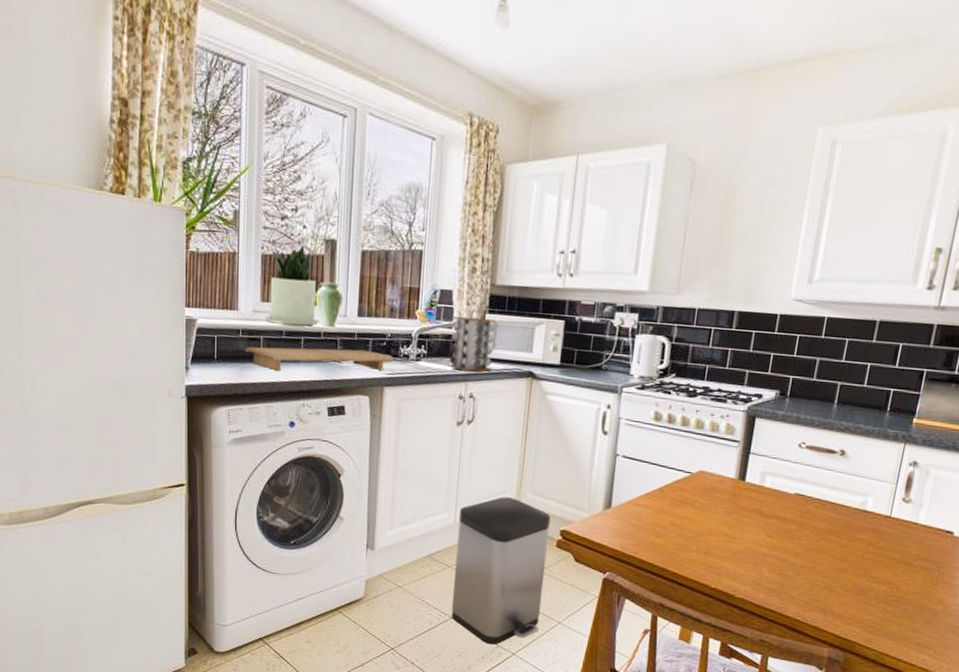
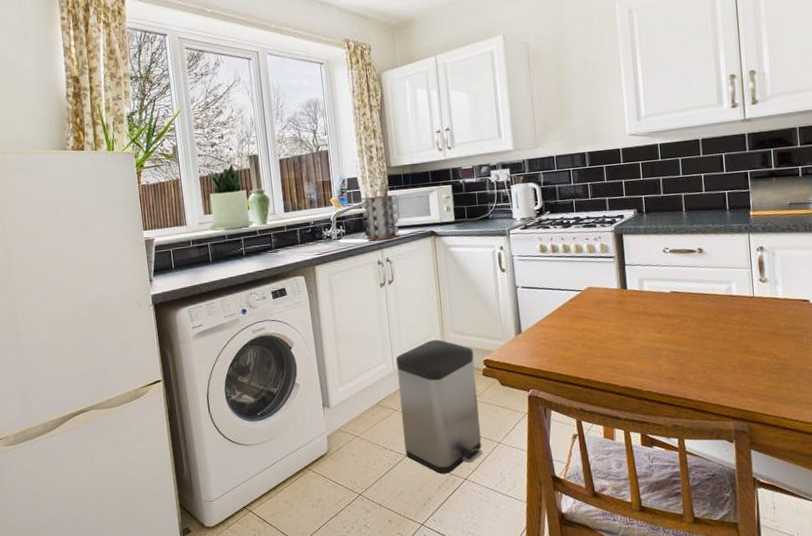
cutting board: present [245,346,394,370] -> none [196,238,320,269]

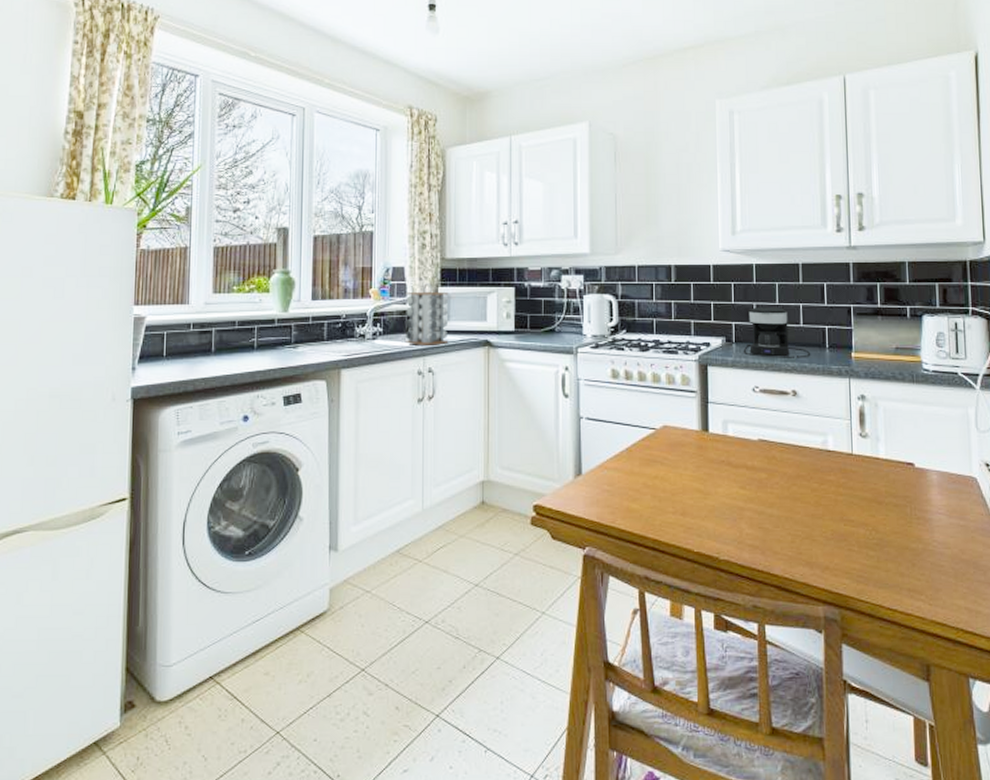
planter: present [205,163,253,231] -> none [216,234,272,315]
pedal bin: present [395,339,483,474] -> none [425,475,522,650]
coffee maker: none [654,179,713,223] -> present [744,307,810,358]

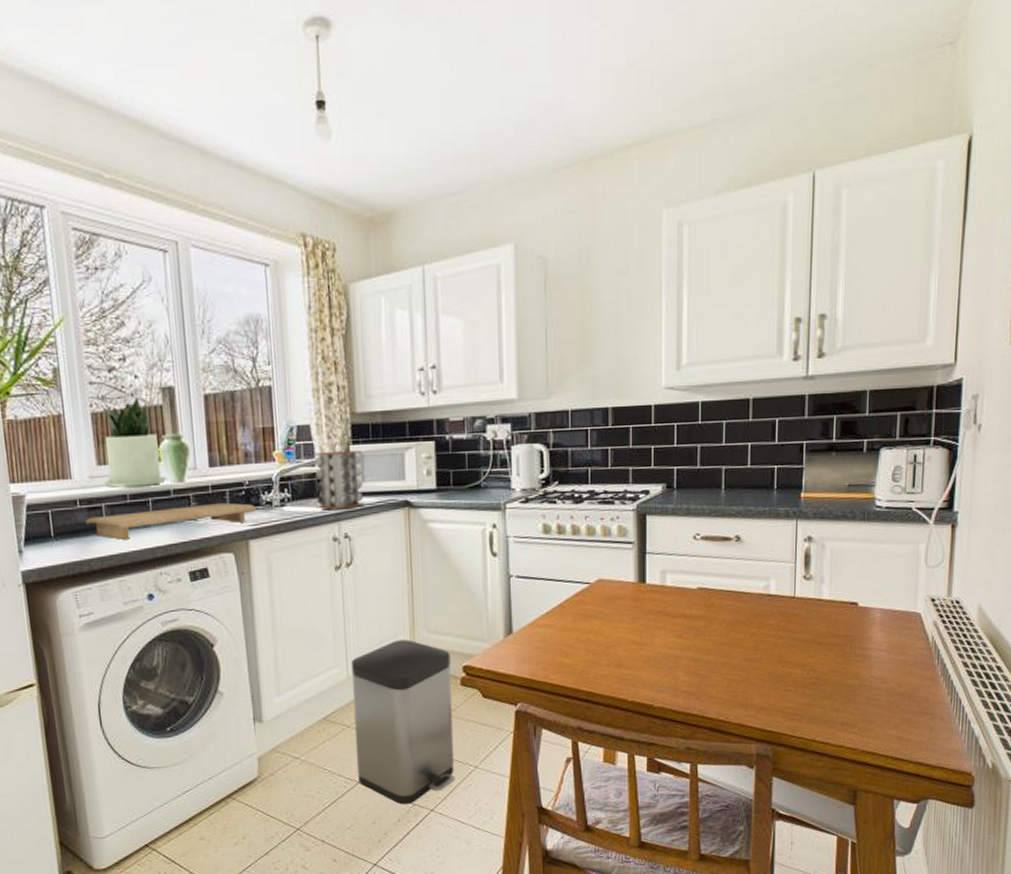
cutting board: none [196,333,350,362] -> present [85,502,256,539]
planter: none [216,234,272,315] -> present [99,396,166,489]
pedal bin: none [425,475,522,650] -> present [350,639,455,805]
coffee maker: present [744,307,810,358] -> none [686,448,756,504]

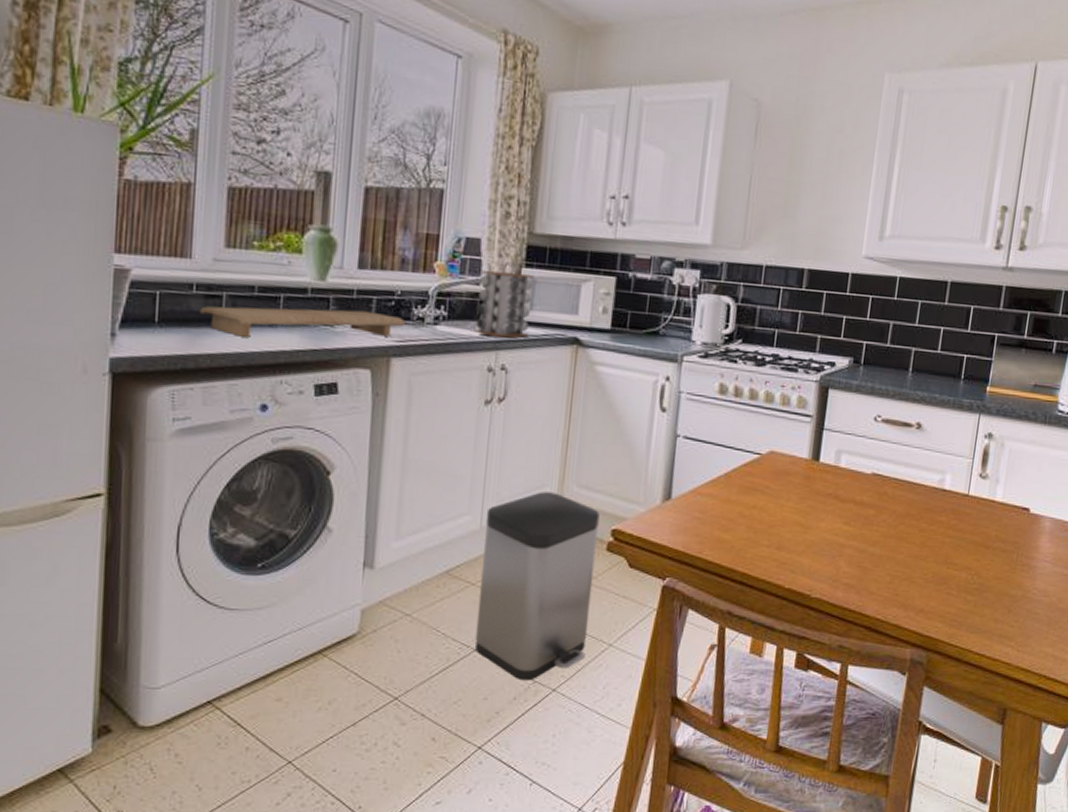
planter: present [99,396,166,489] -> none [229,174,305,281]

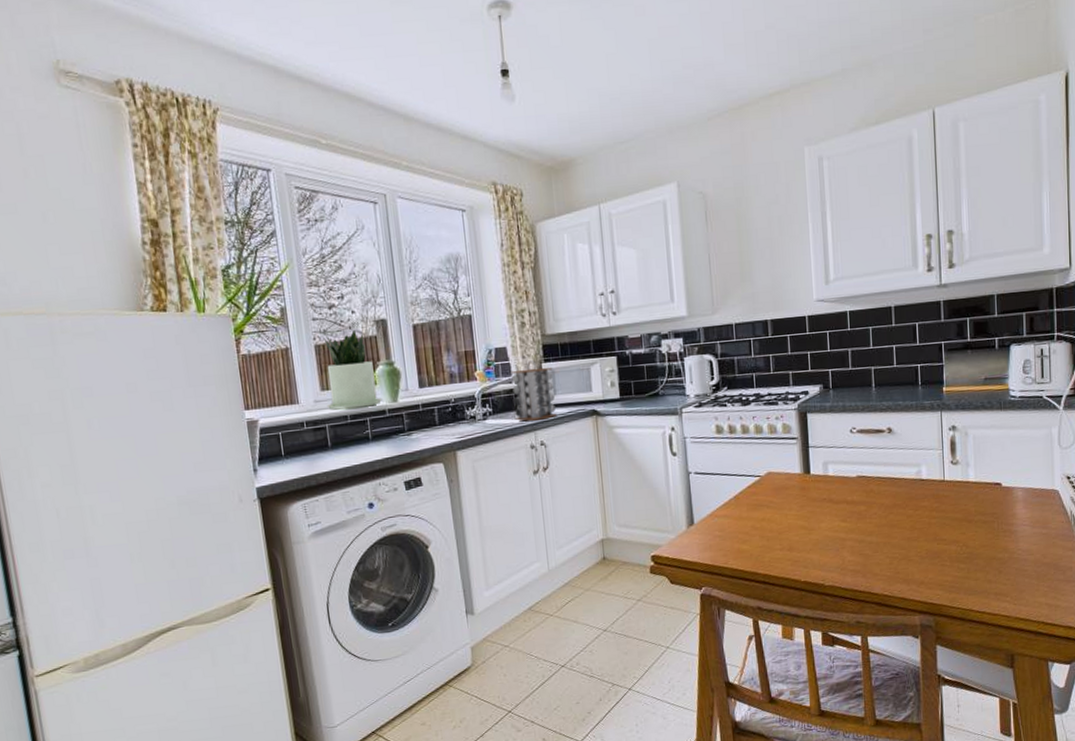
cutting board: present [200,306,405,337] -> none [312,418,462,456]
planter: none [229,174,305,281] -> present [322,329,382,411]
pedal bin: present [475,492,600,681] -> none [551,534,650,685]

